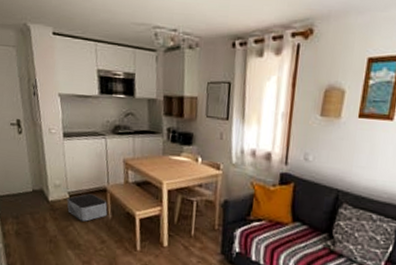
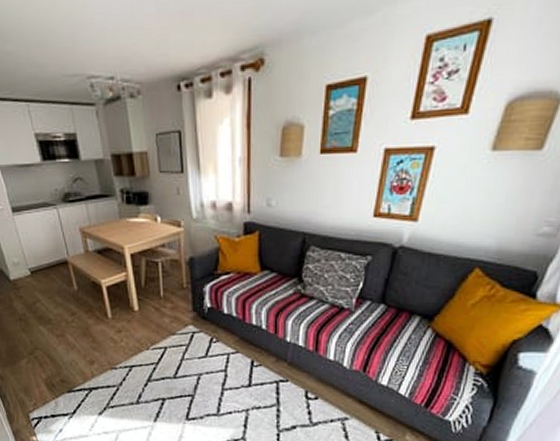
storage bin: present [66,193,108,222] -> none [29,268,73,296]

